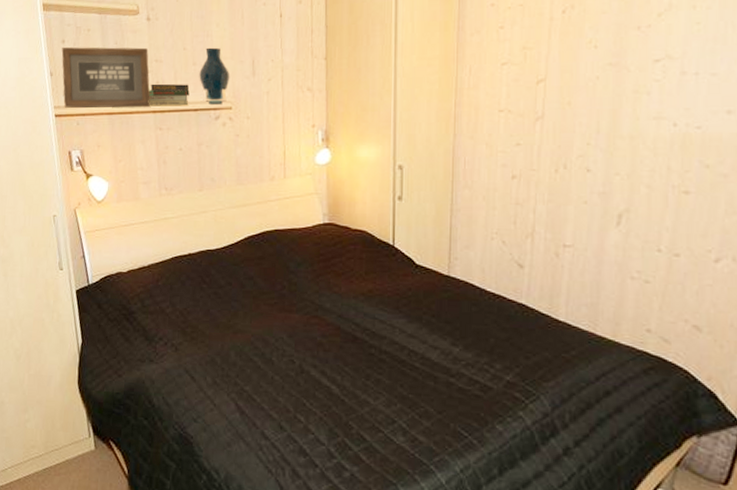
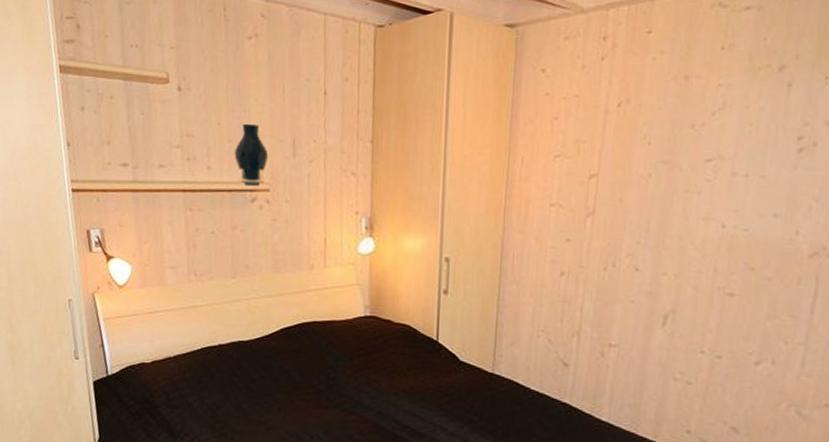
picture frame: present [61,47,150,108] -> none [80,116,180,185]
books: present [148,83,190,107] -> none [178,160,224,186]

